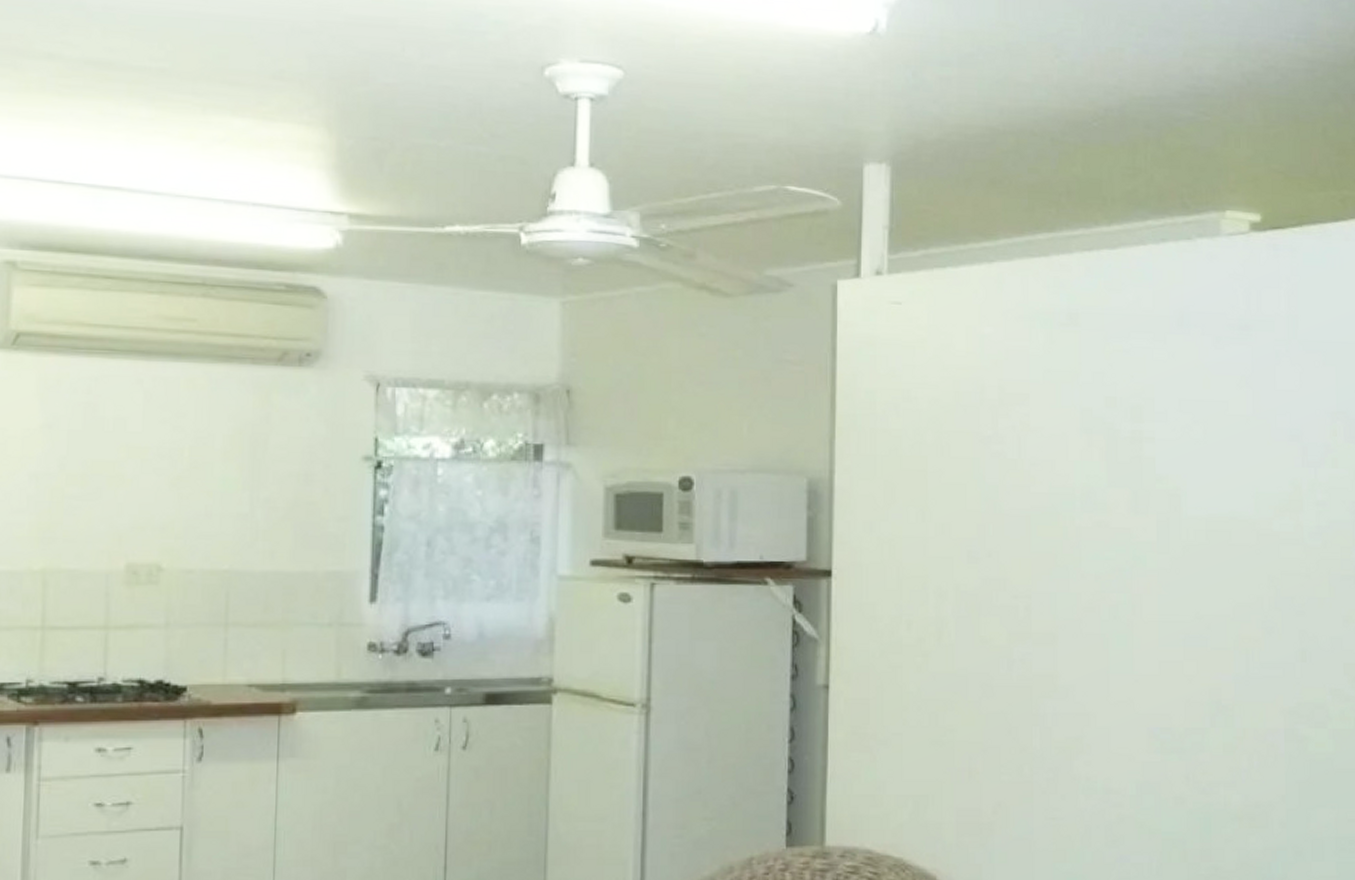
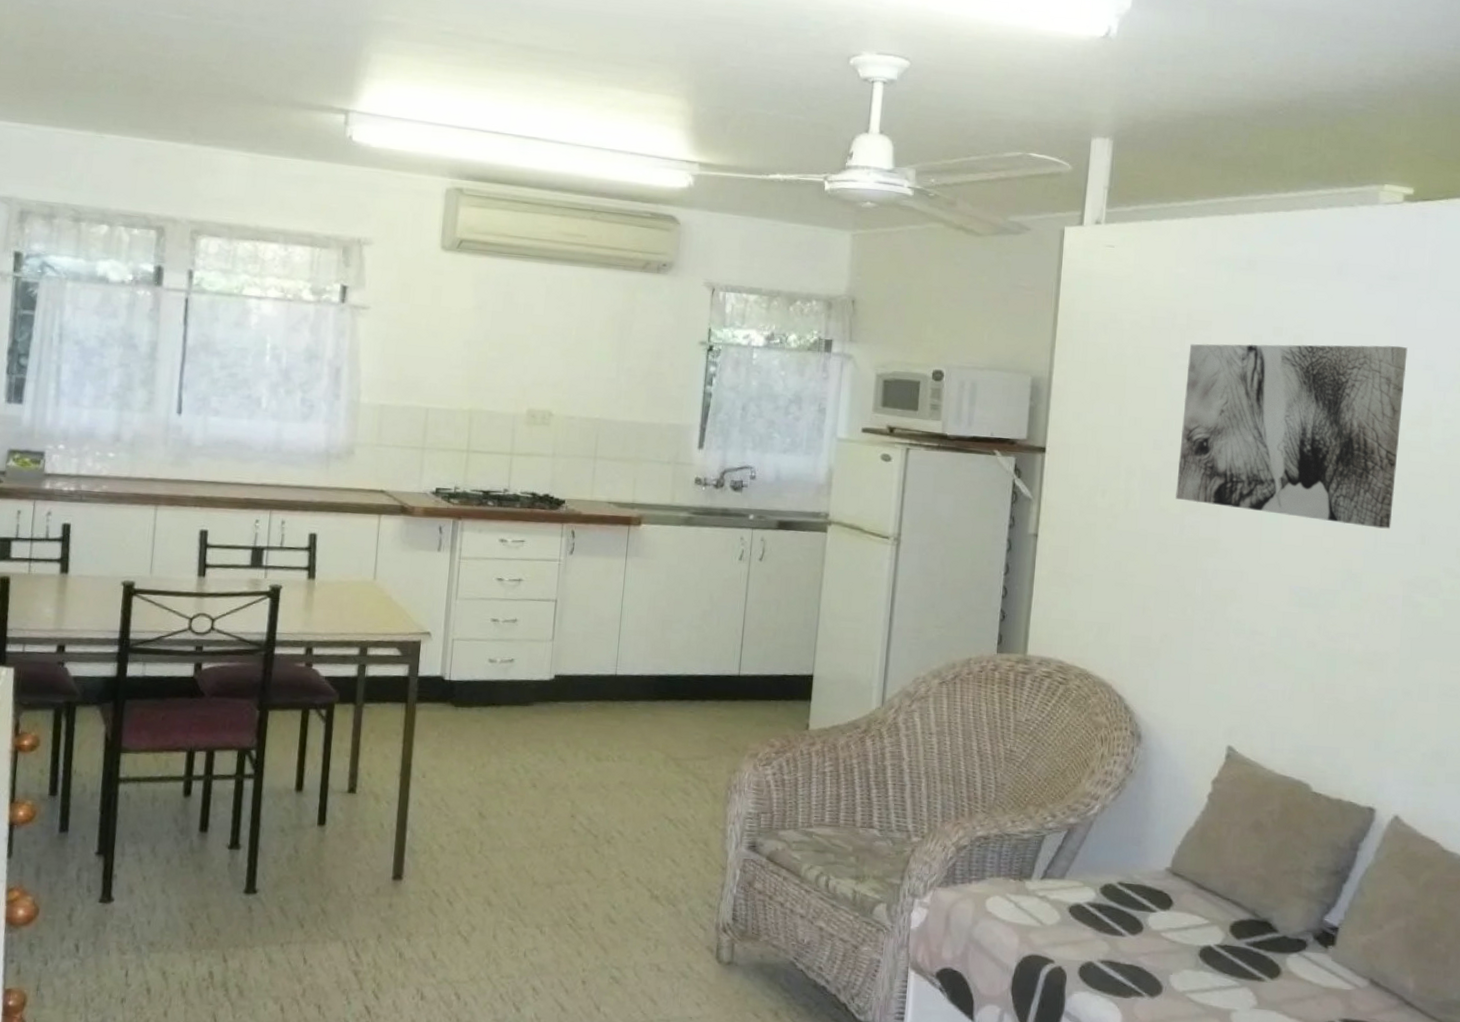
wall art: none [1000,412,1269,645] -> present [1176,344,1408,529]

